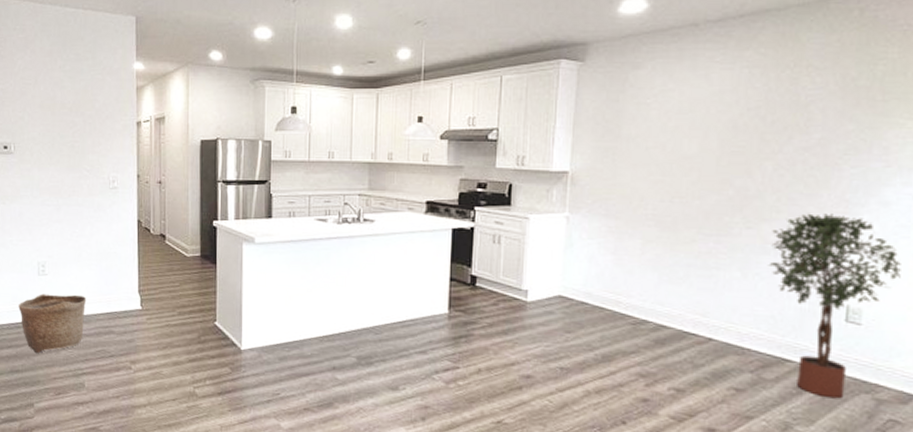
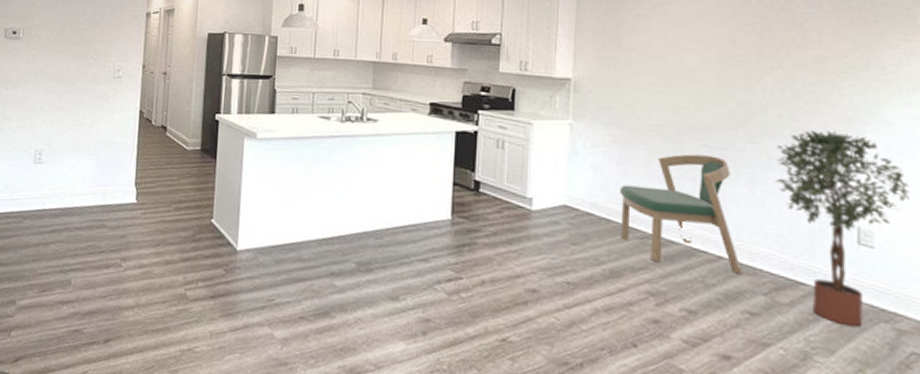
basket: present [18,293,87,353] -> none [10,182,82,246]
dining chair: none [613,242,730,355] -> present [620,154,742,275]

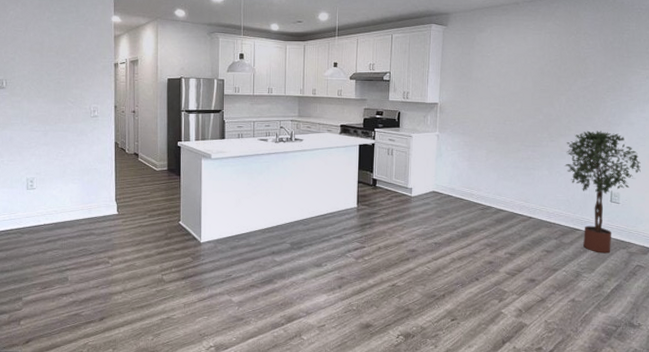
dining chair: present [620,154,742,275] -> none [469,151,543,228]

